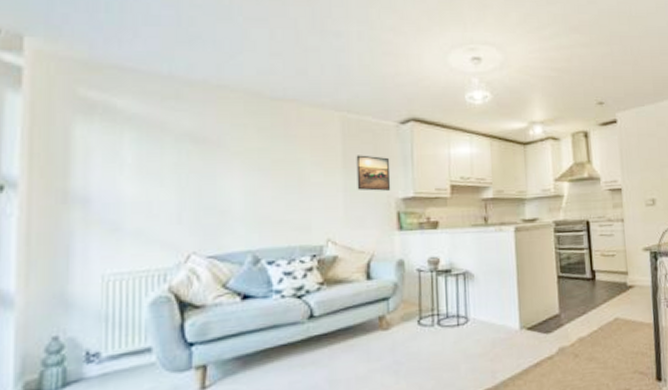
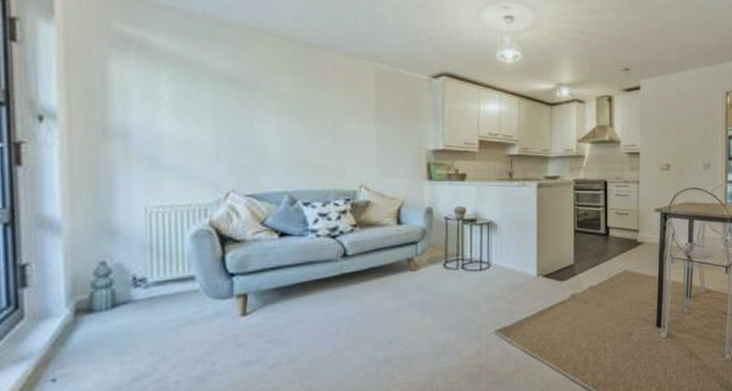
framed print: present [356,155,391,191] -> none [389,106,422,142]

